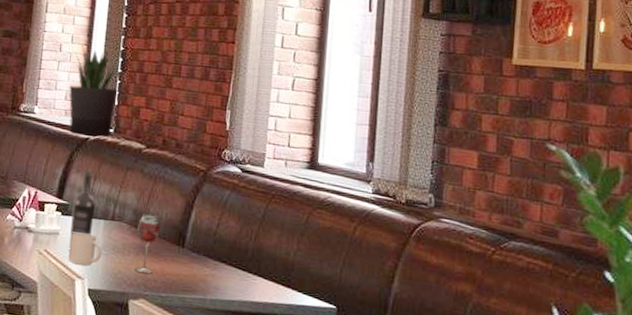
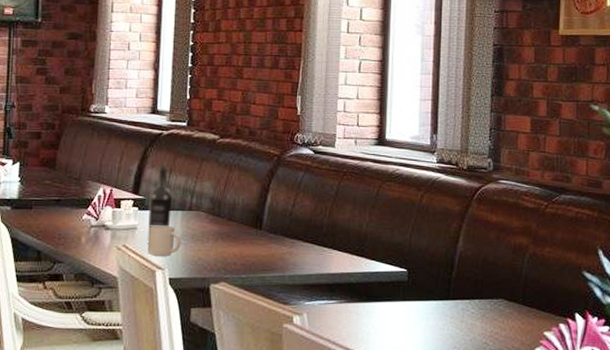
planter: present [69,43,118,138] -> none [140,40,189,131]
wineglass: present [134,213,161,274] -> none [214,200,238,257]

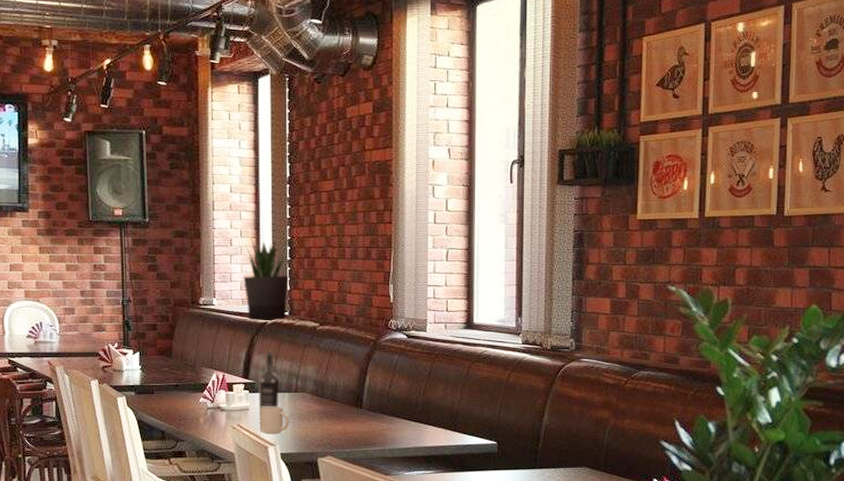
planter: none [140,40,189,131] -> present [243,236,289,320]

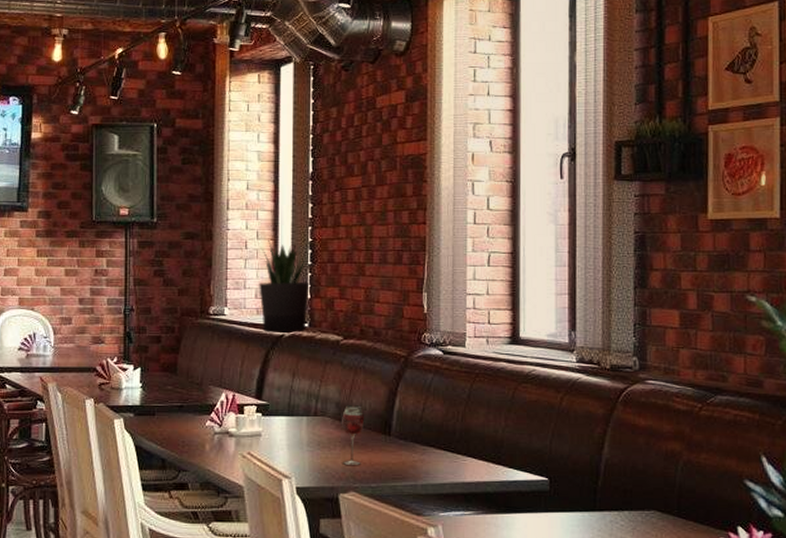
wine bottle: present [258,352,279,422] -> none [272,368,296,450]
mug: present [259,406,290,434] -> none [273,432,307,464]
wineglass: none [319,383,340,434] -> present [342,405,365,465]

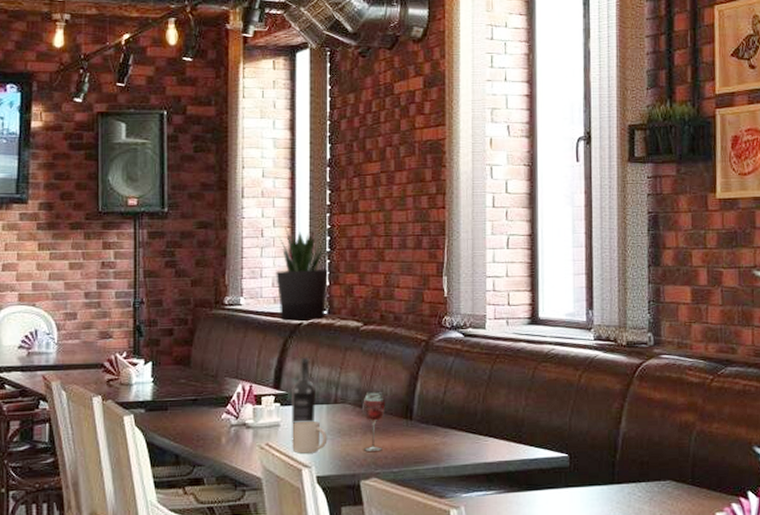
wine bottle: none [272,368,296,450] -> present [291,357,316,439]
mug: none [273,432,307,464] -> present [292,420,328,454]

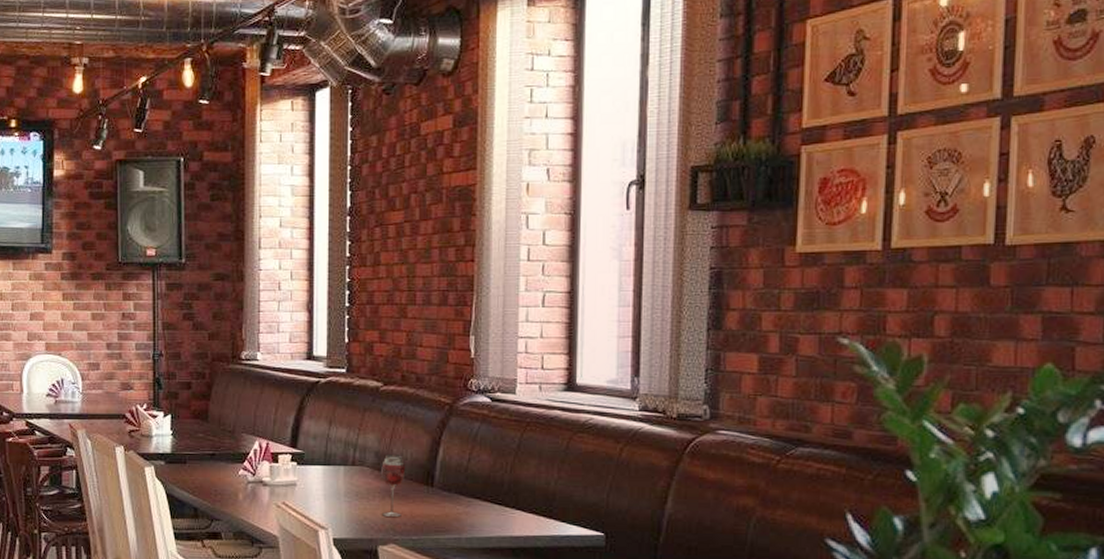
planter: present [276,226,328,321] -> none [293,278,347,379]
wine bottle: present [291,357,316,439] -> none [307,416,333,500]
mug: present [292,420,328,454] -> none [309,481,345,515]

